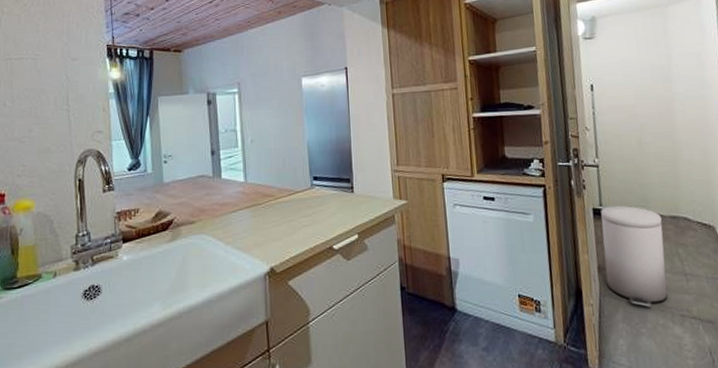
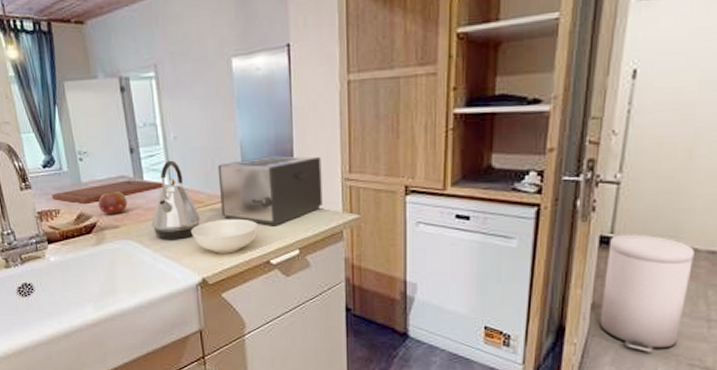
cutting board: none [133,178,239,203] -> present [52,180,163,205]
fruit: none [178,189,205,212] -> present [98,191,128,215]
kettle: none [226,160,272,232] -> present [151,160,201,240]
bowl: none [262,209,323,243] -> present [191,218,259,254]
toaster: none [288,153,377,215] -> present [217,156,322,226]

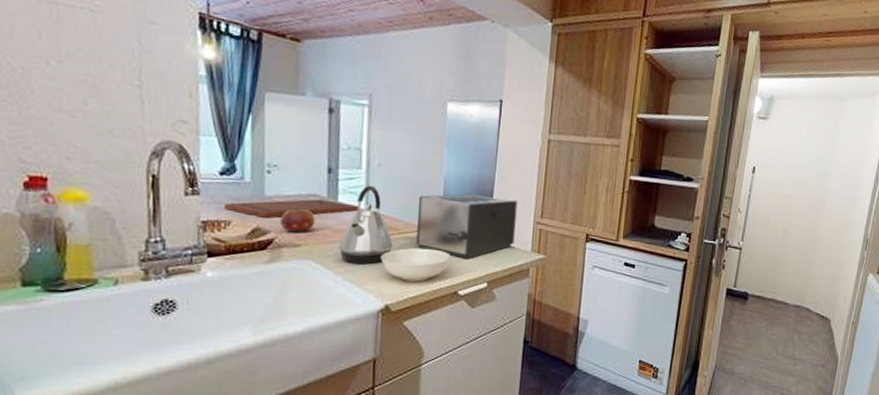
pedal bin: present [599,234,694,353] -> none [723,288,787,385]

